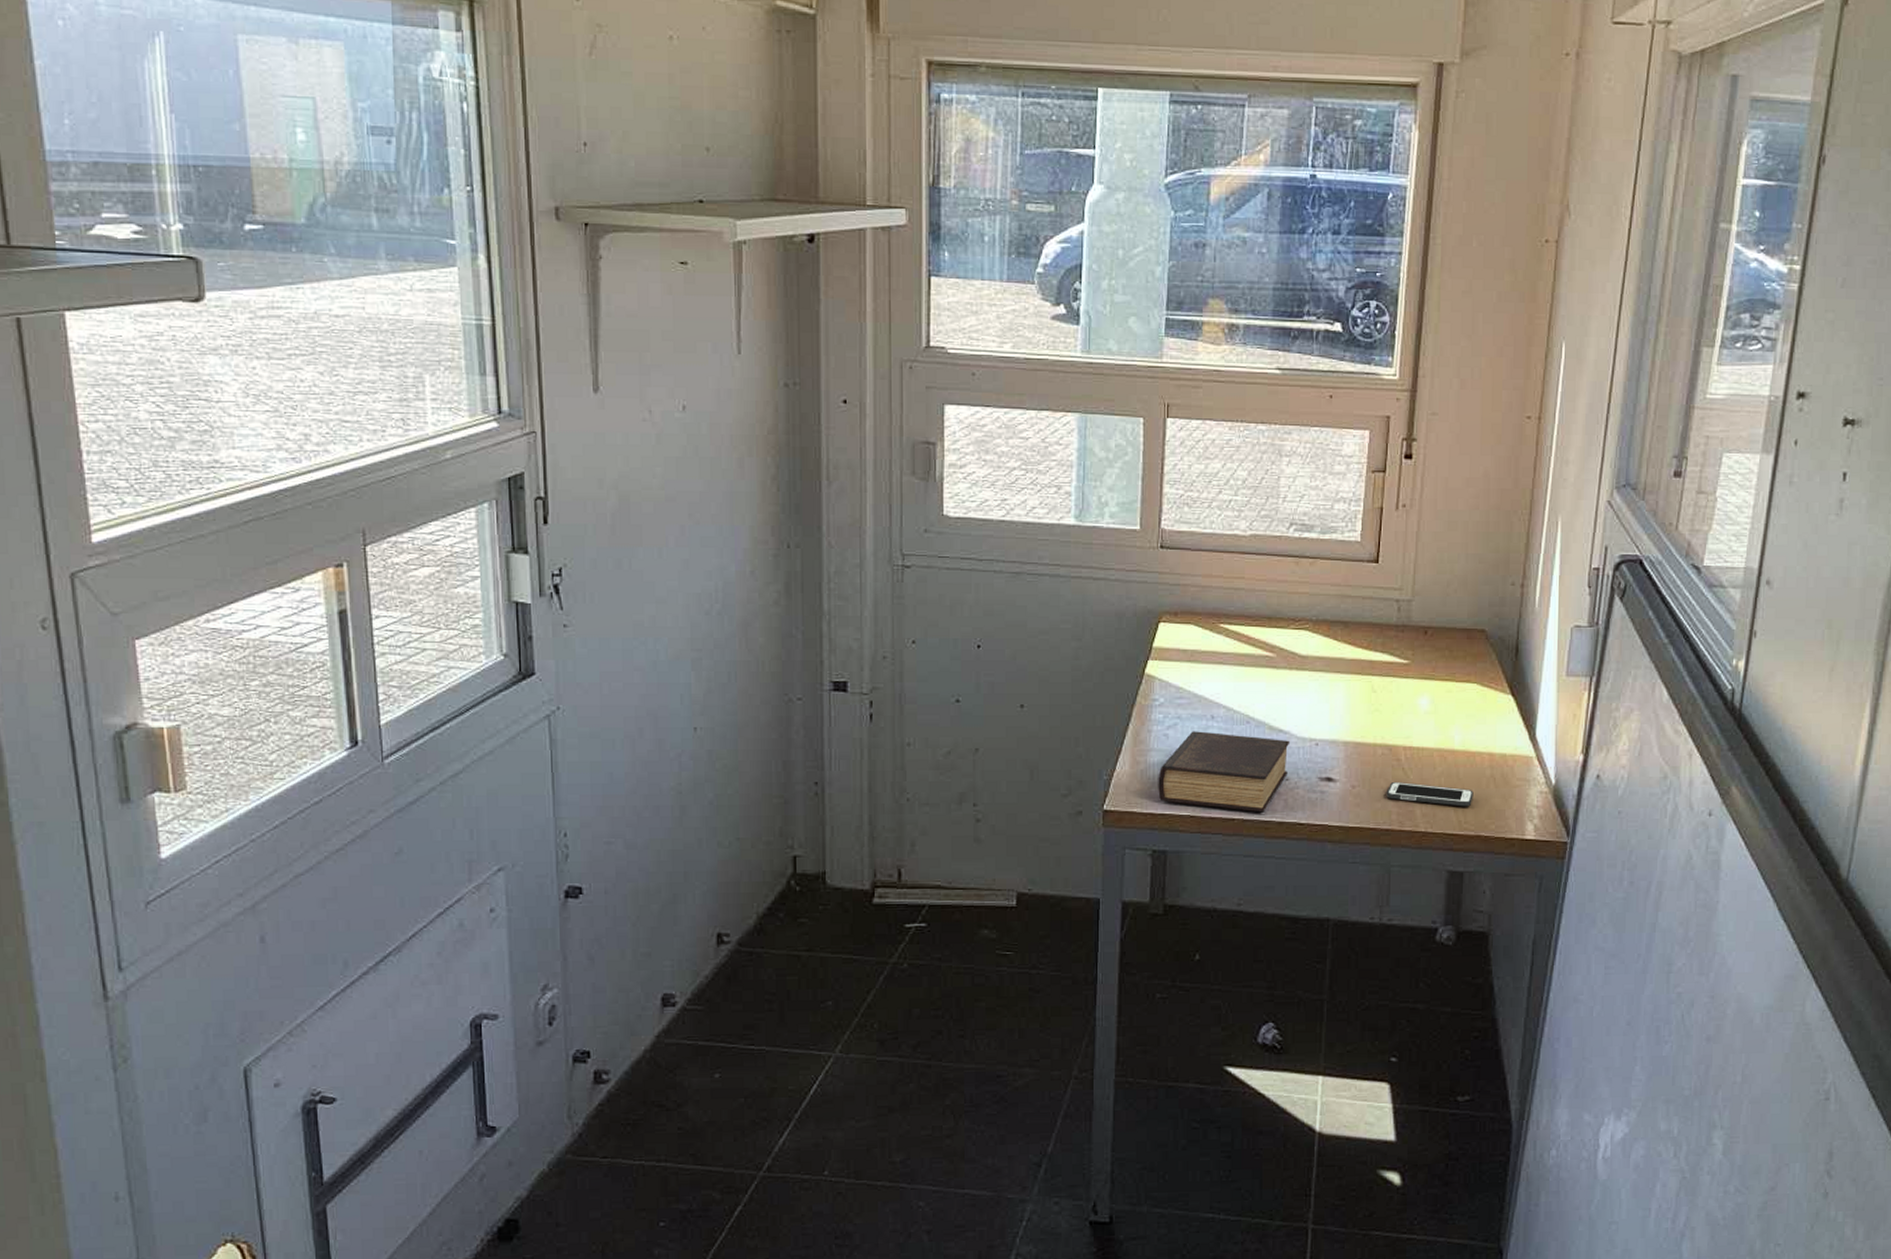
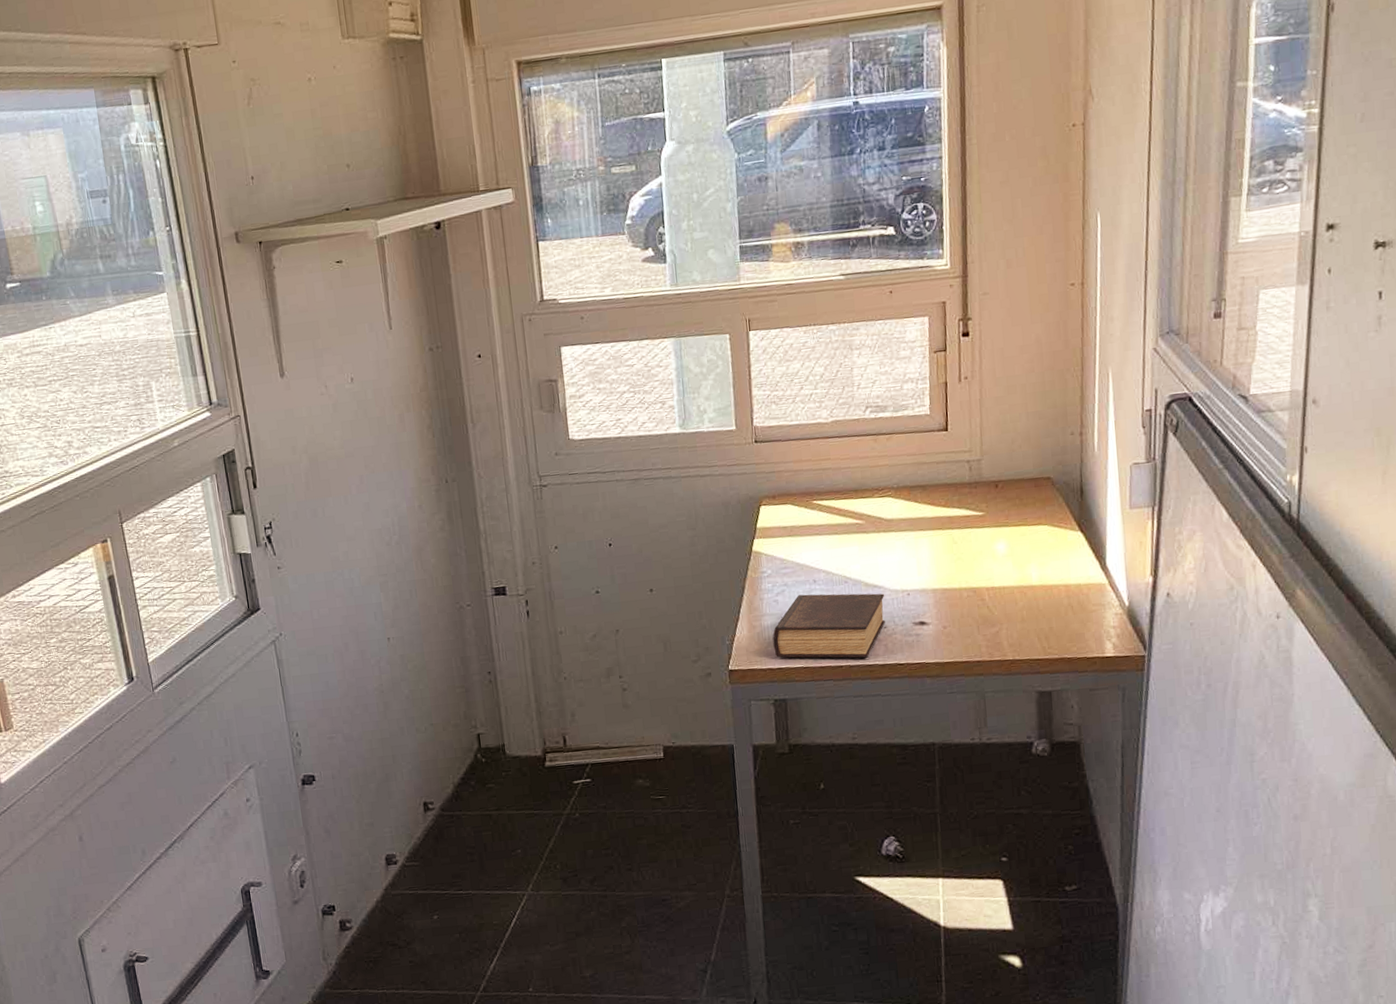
cell phone: present [1386,781,1473,807] -> none [974,618,1054,635]

